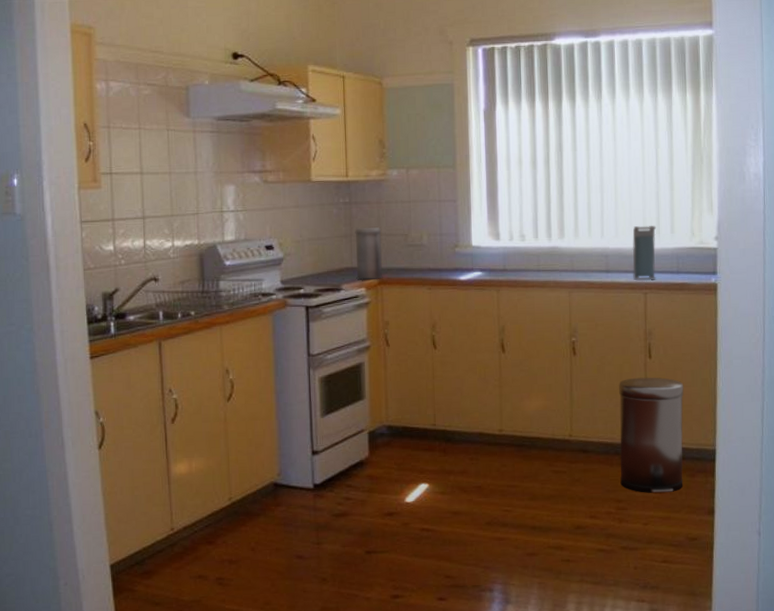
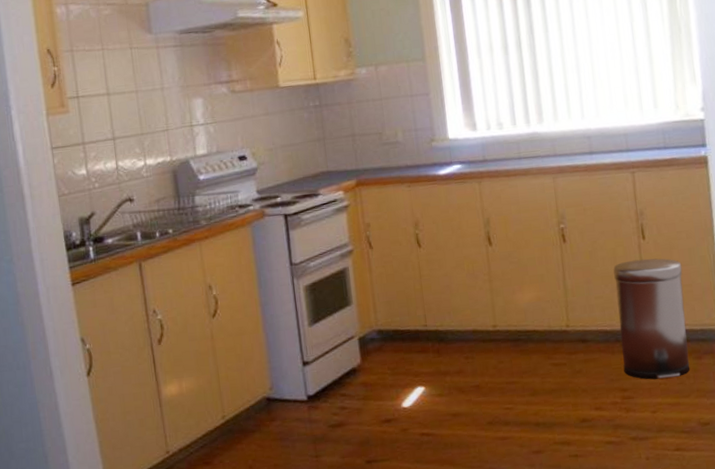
canister: present [355,226,383,281] -> none [327,127,361,184]
soap dispenser: present [632,226,657,282] -> none [614,102,643,161]

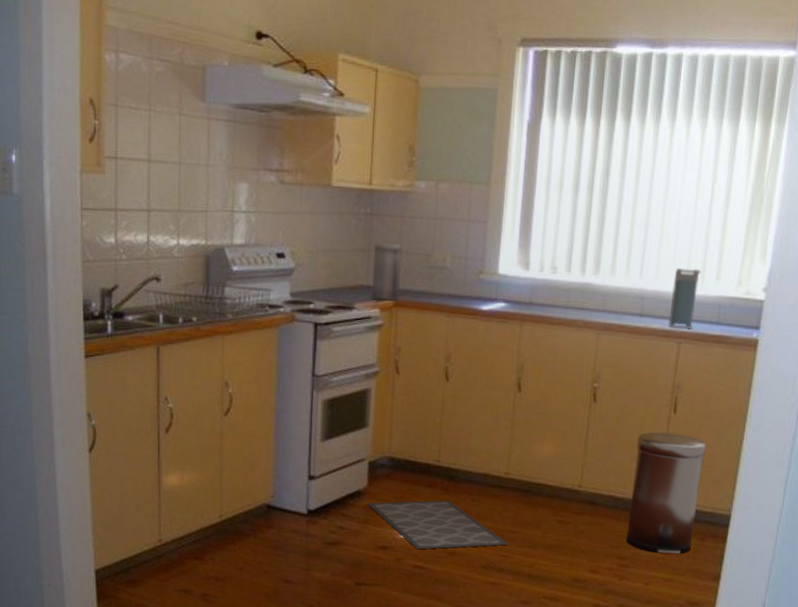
canister: none [327,127,361,184] -> present [371,242,403,301]
bath mat: none [364,363,510,417] -> present [367,500,509,550]
soap dispenser: none [614,102,643,161] -> present [668,268,702,331]

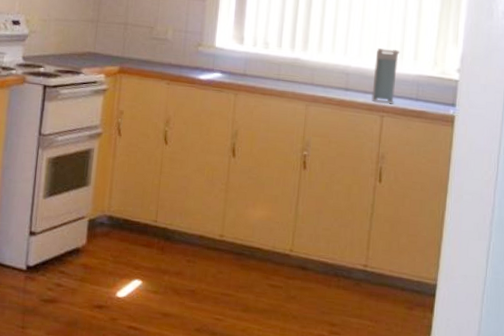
bath mat: present [367,500,509,550] -> none [85,260,222,310]
canister: present [371,242,403,301] -> none [97,14,128,68]
pedal bin: present [626,432,707,555] -> none [336,200,411,323]

